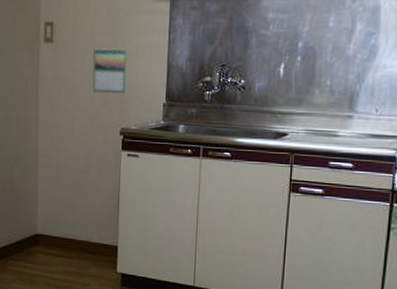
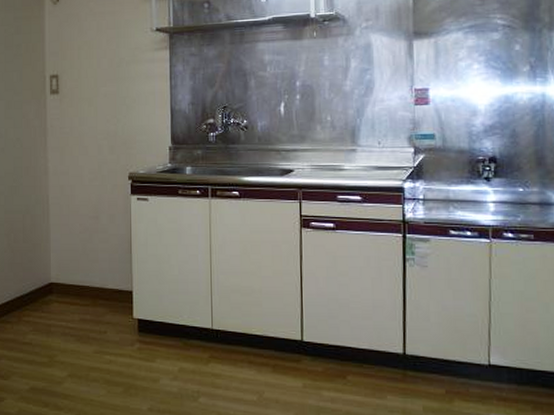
calendar: present [92,47,127,94] -> none [98,95,131,140]

